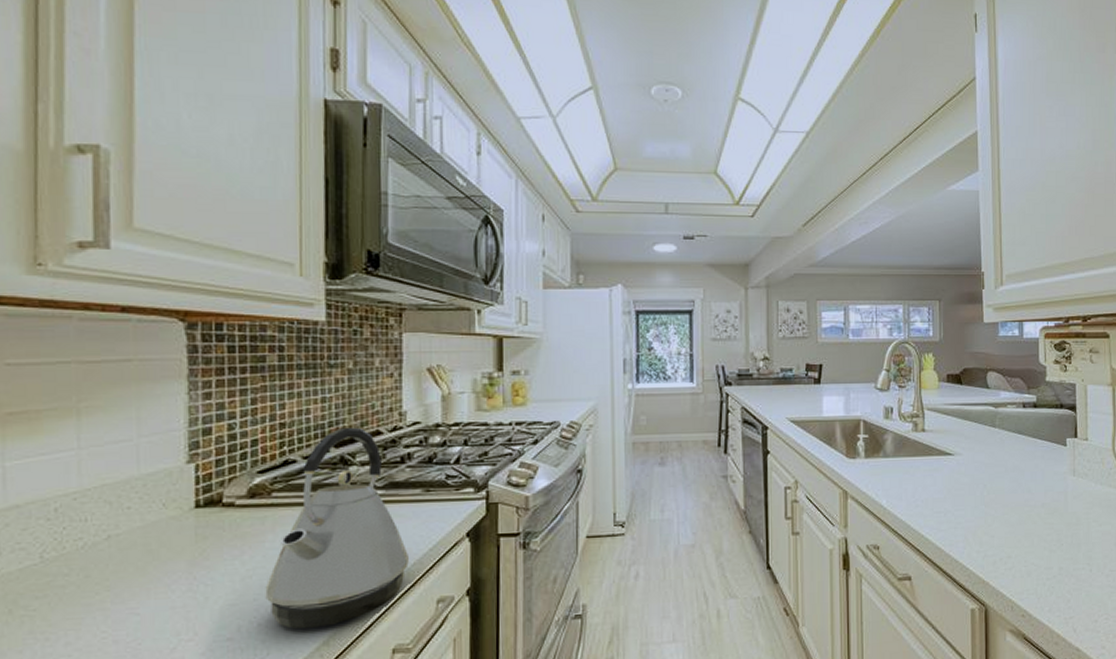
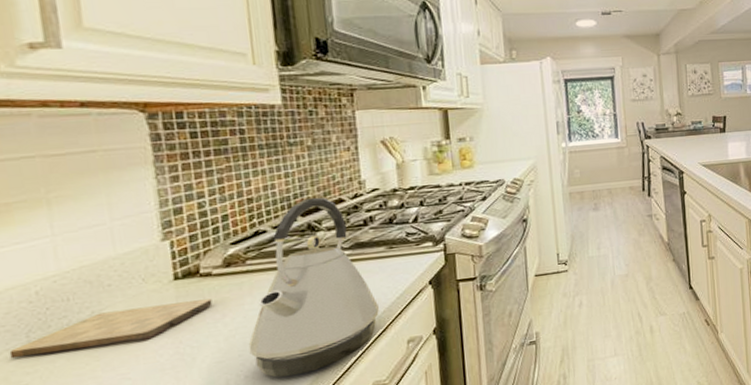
cutting board: none [21,532,232,580] -> present [9,298,213,359]

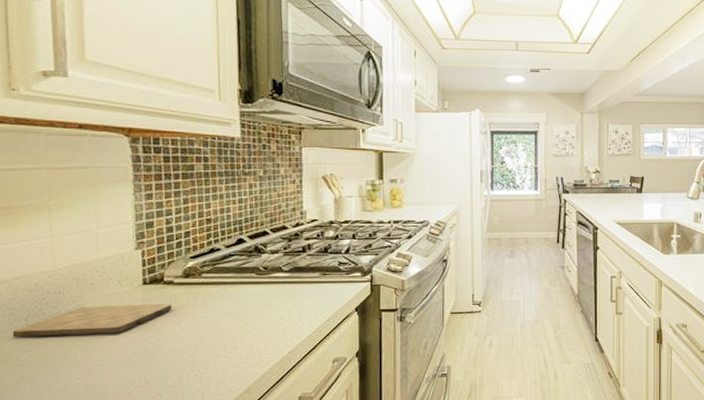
kettle: present [248,197,379,378] -> none [199,223,310,380]

